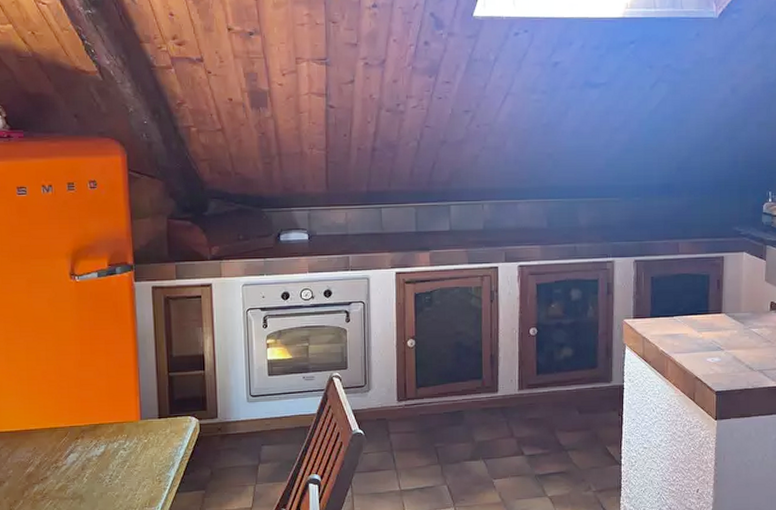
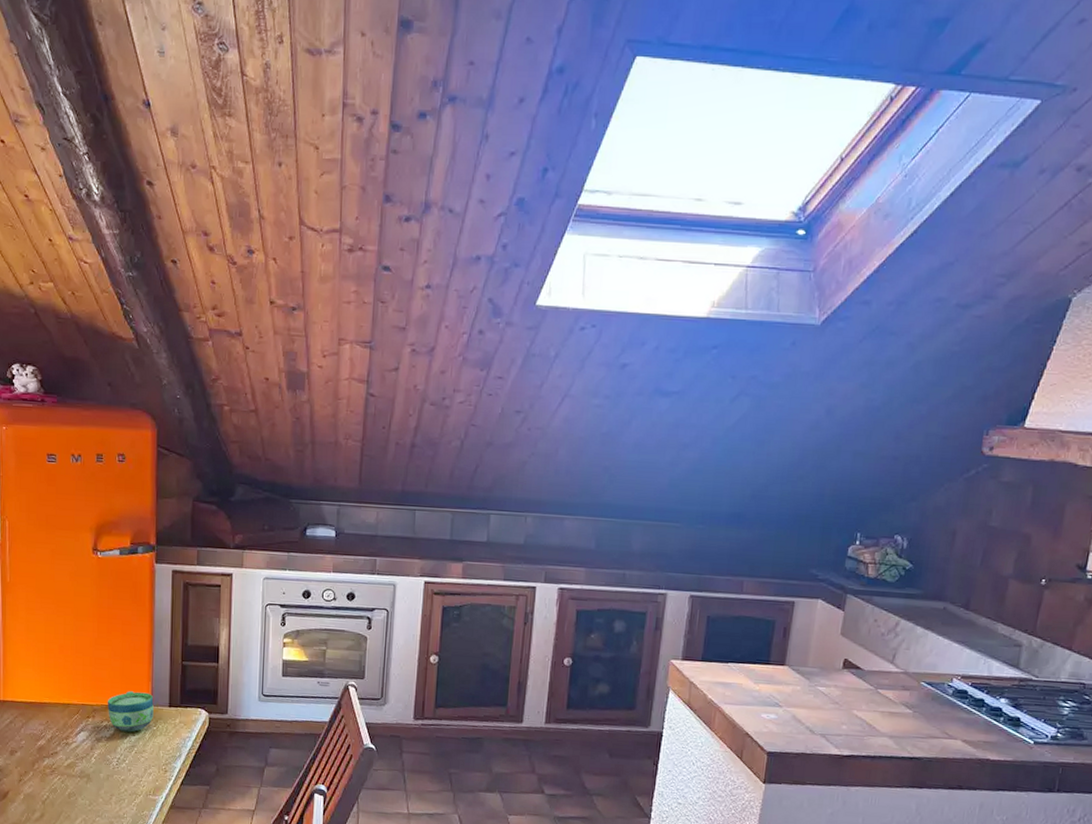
cup: none [95,407,144,448] -> present [107,691,154,732]

